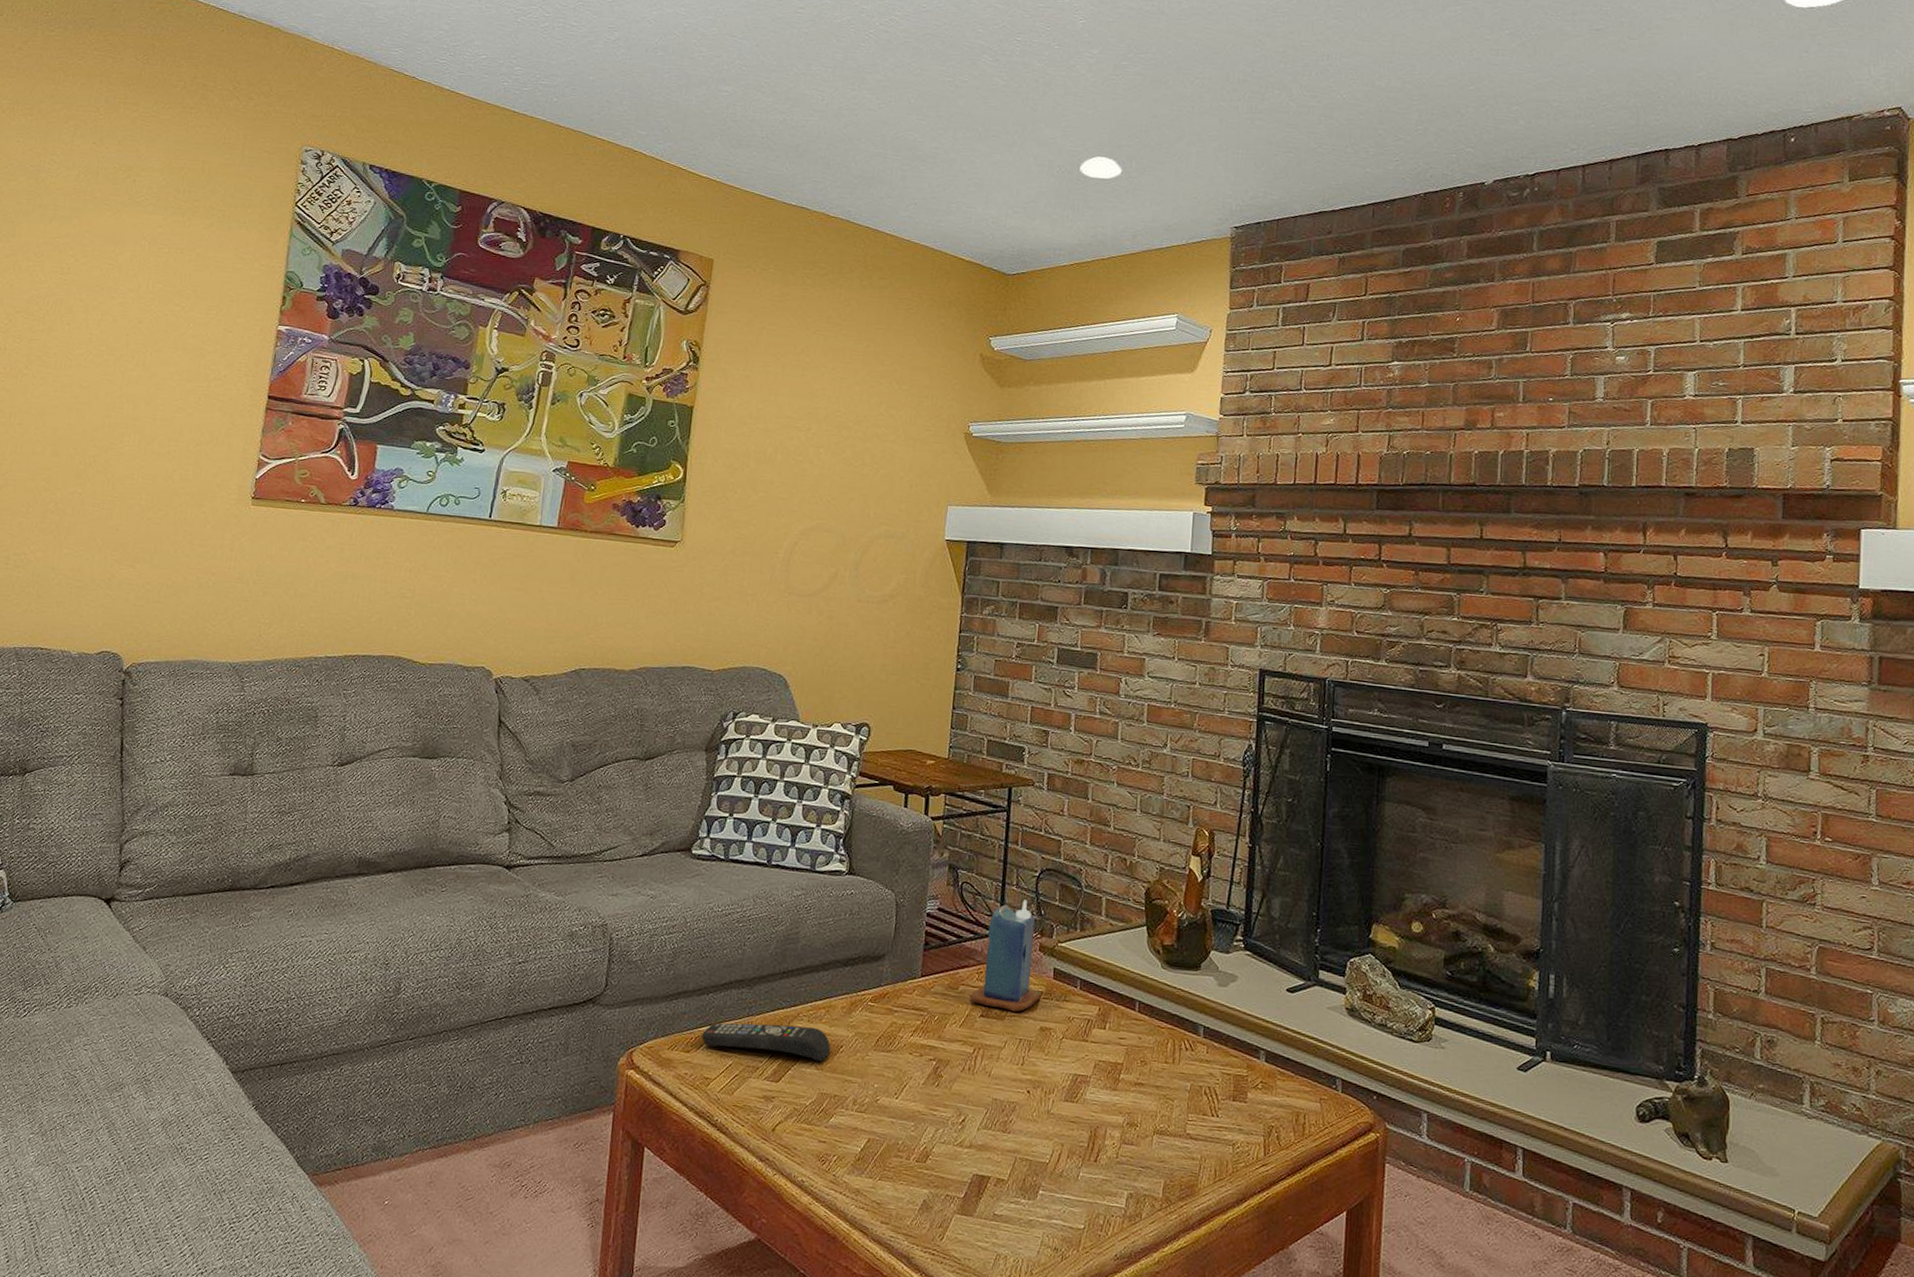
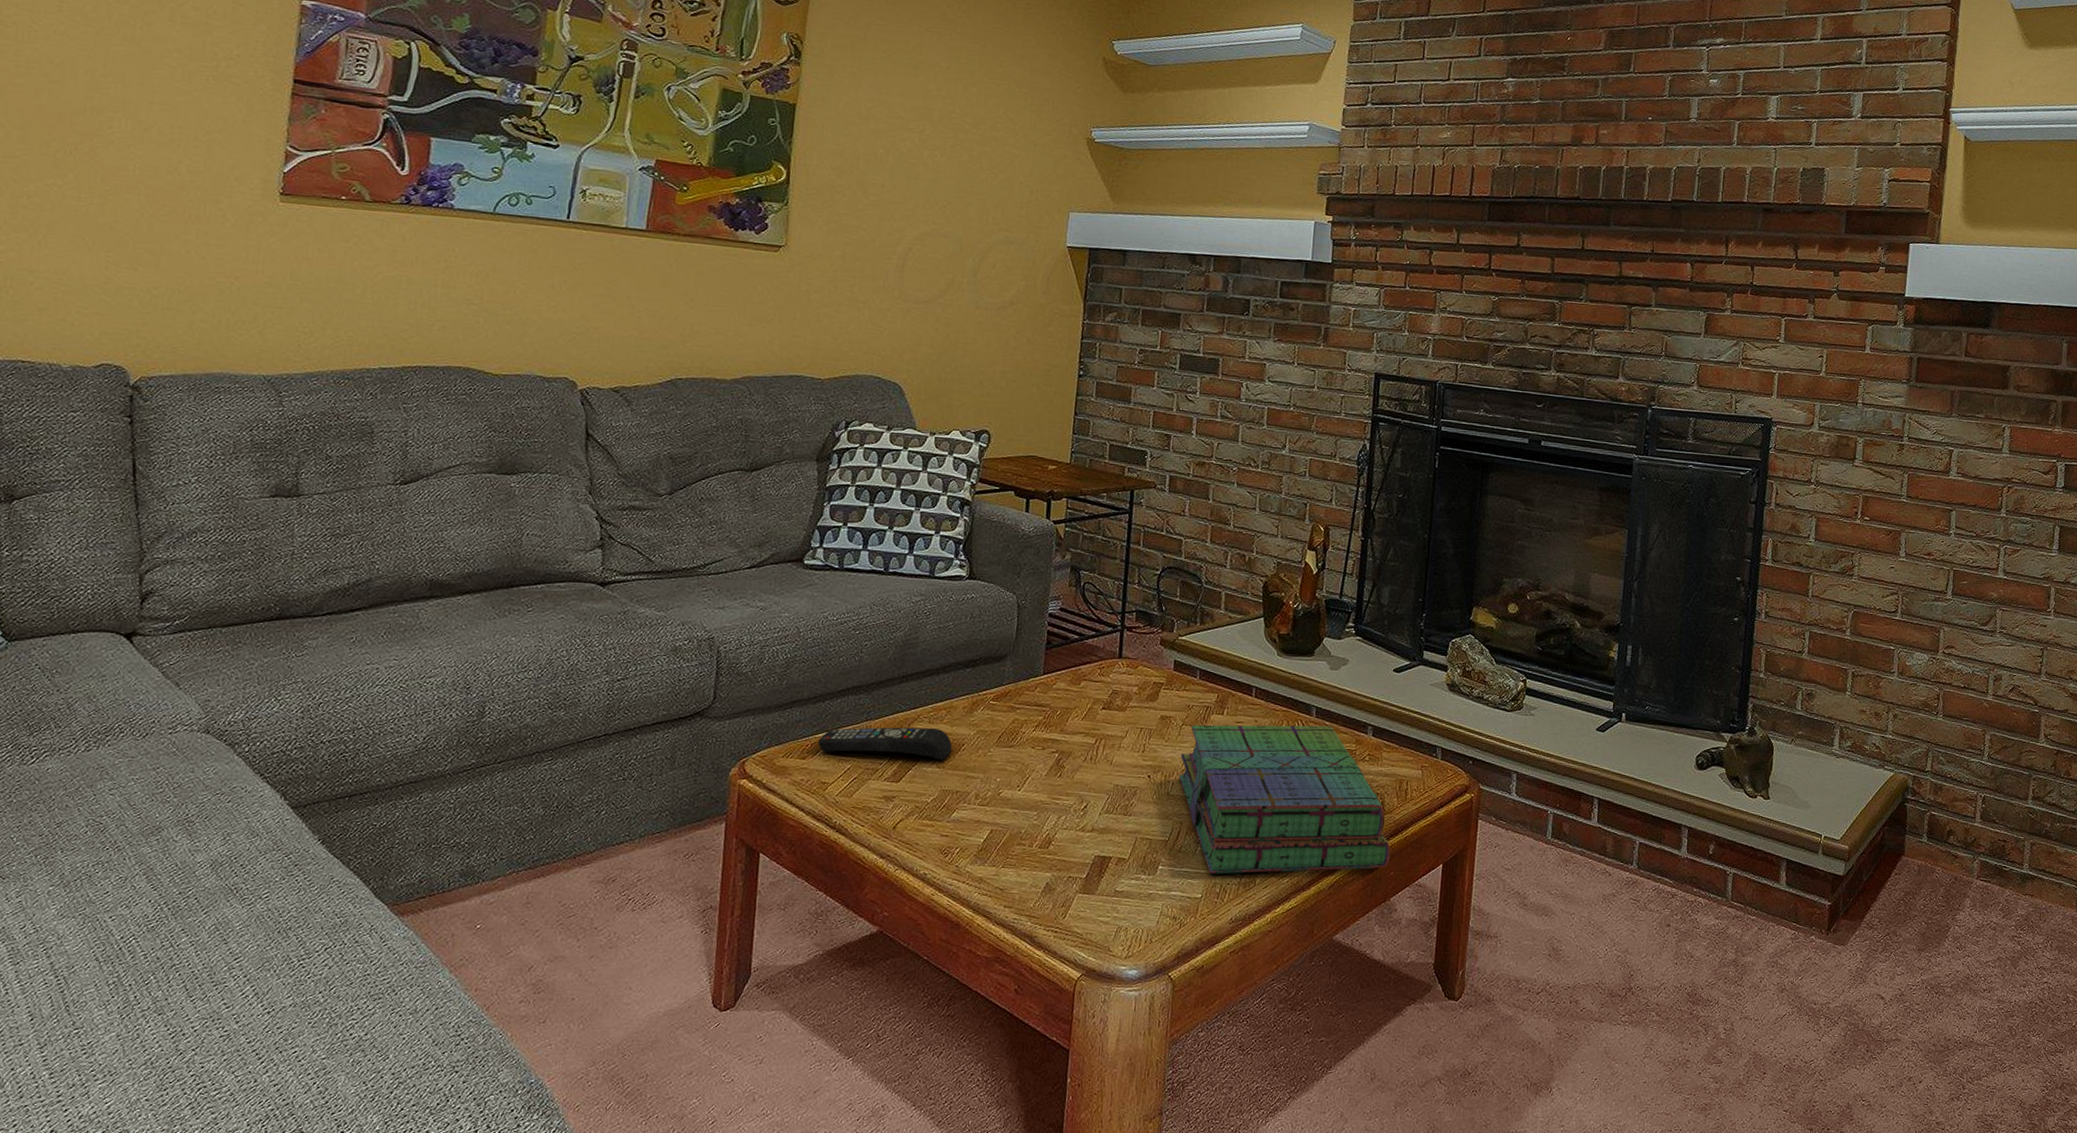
candle: present [969,900,1042,1011] -> none [1091,597,1162,702]
stack of books: none [1059,1038,1289,1212] -> present [1179,724,1391,874]

